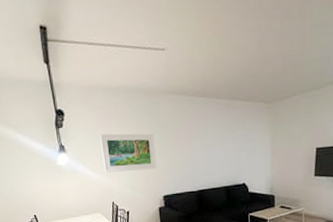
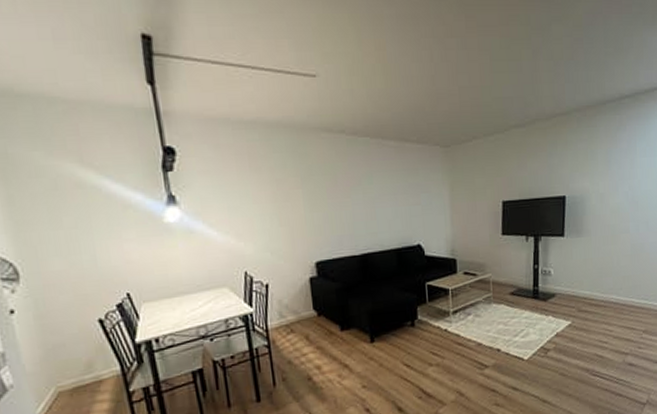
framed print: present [100,133,157,173] -> none [227,180,307,232]

